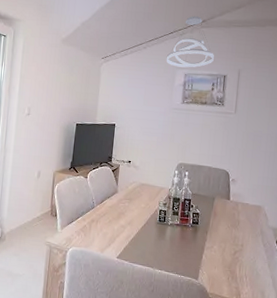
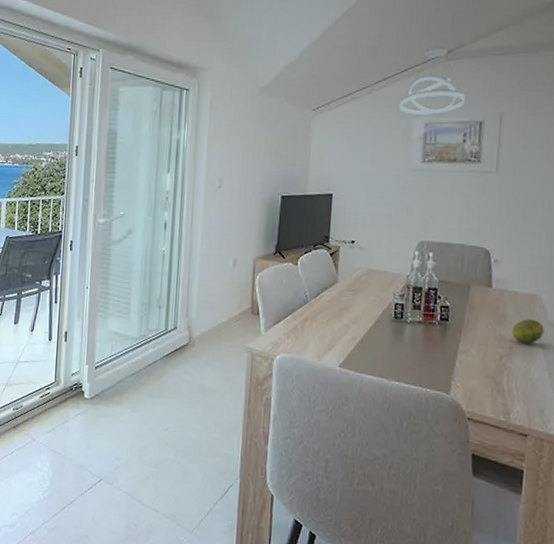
fruit: none [242,224,266,243] -> present [511,319,544,344]

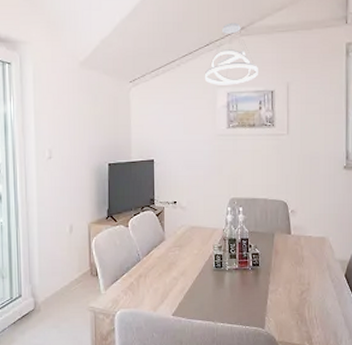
fruit: present [511,319,544,344] -> none [308,258,333,279]

